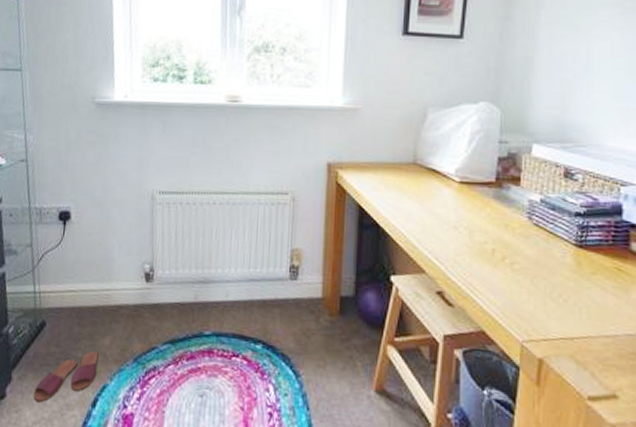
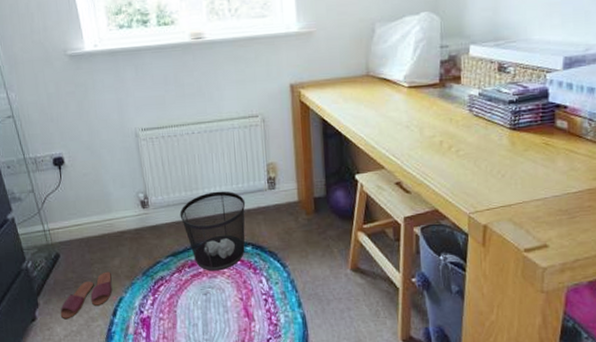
waste bin: none [186,273,262,370] -> present [179,191,246,271]

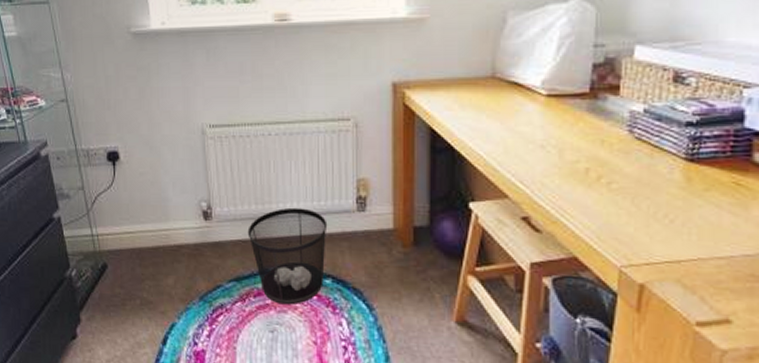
slippers: present [60,271,112,318] -> none [103,290,164,341]

